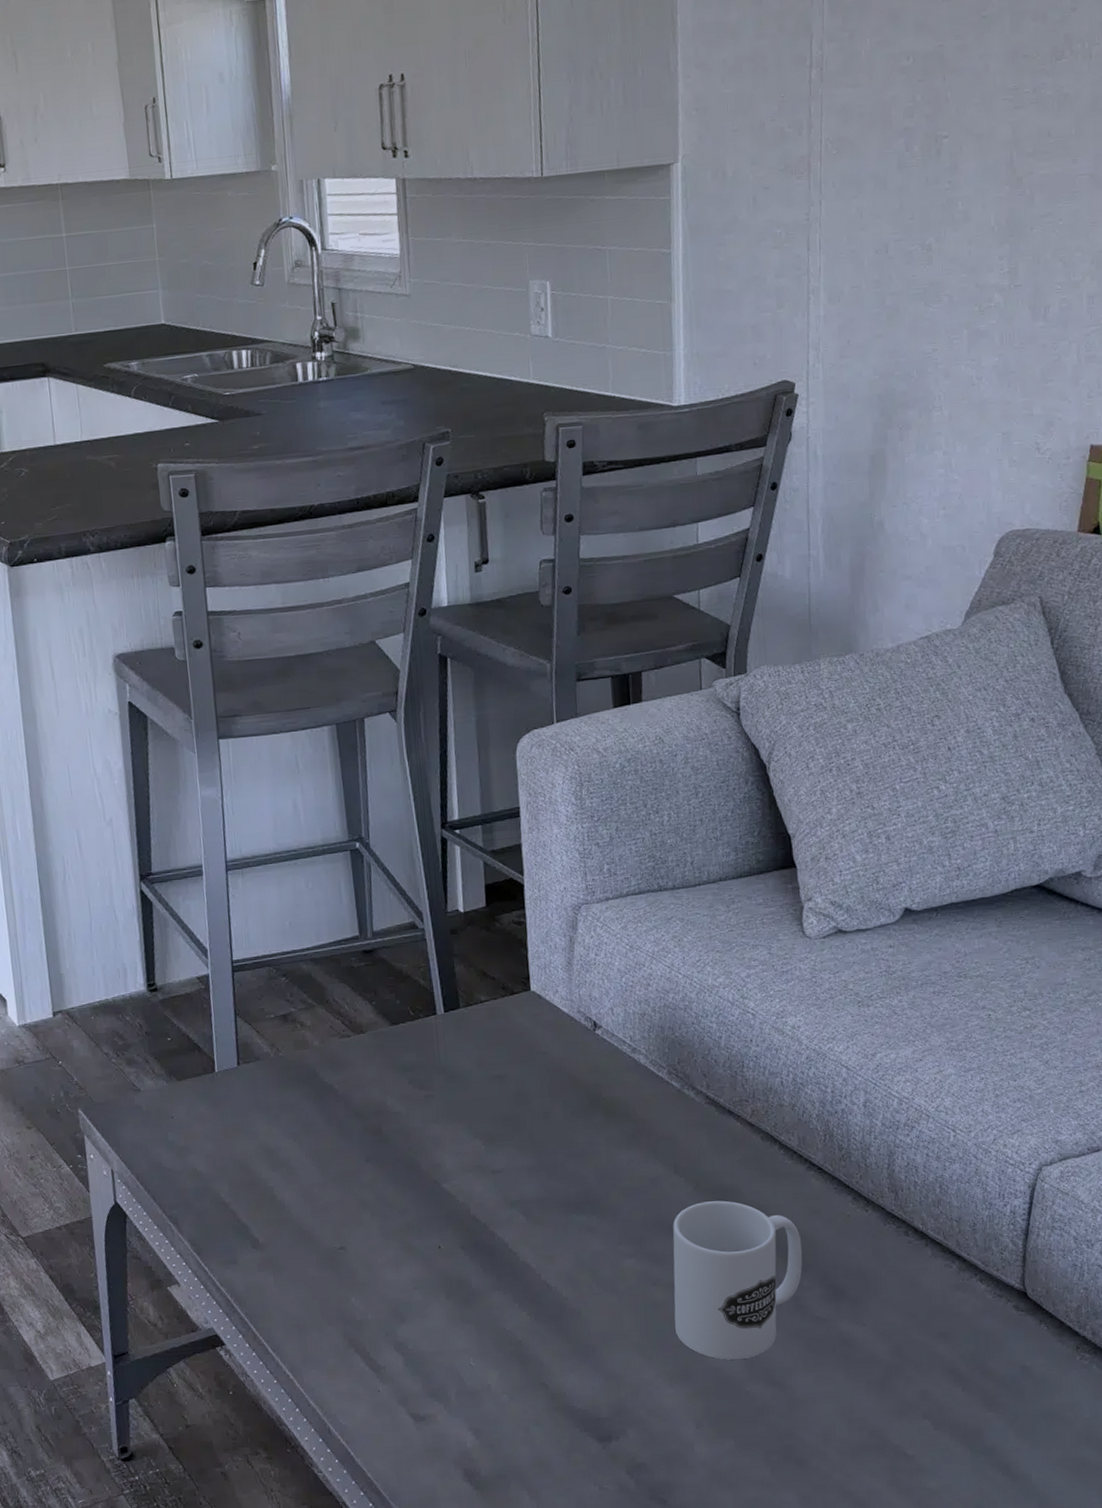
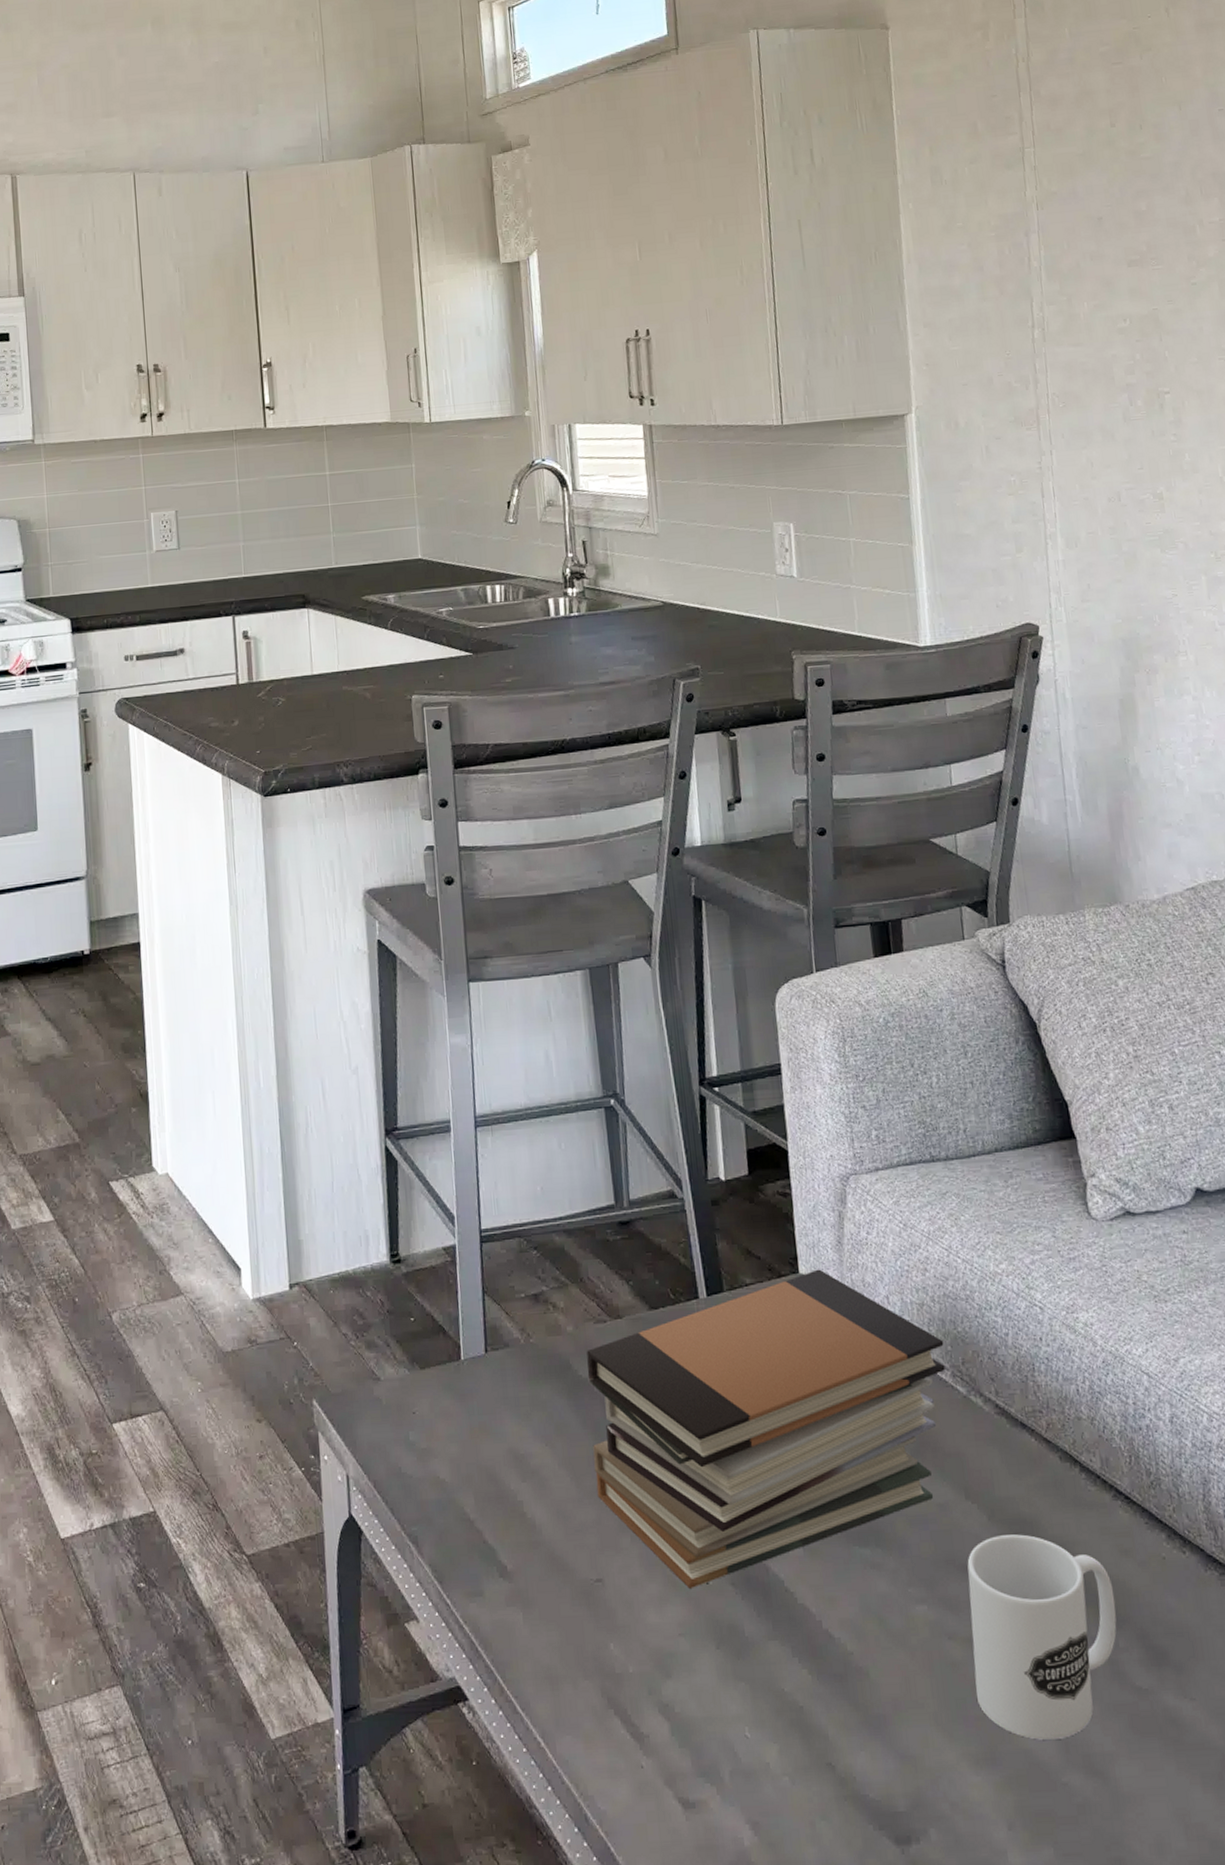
book stack: none [332,986,662,1252] -> present [586,1269,945,1588]

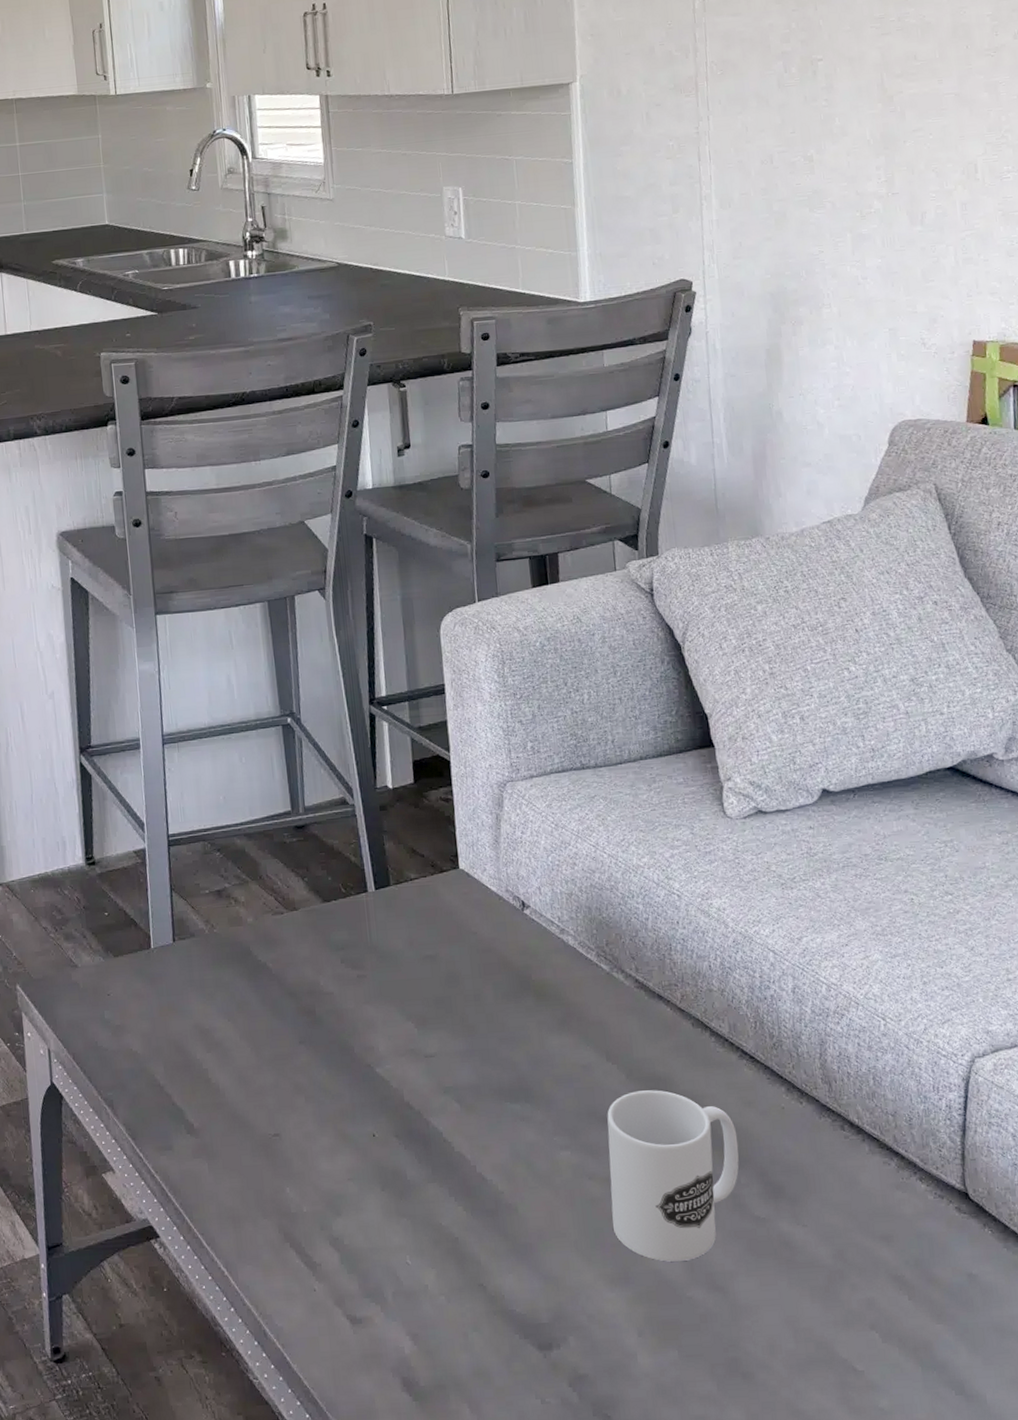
book stack: present [586,1269,945,1588] -> none [265,865,591,1140]

